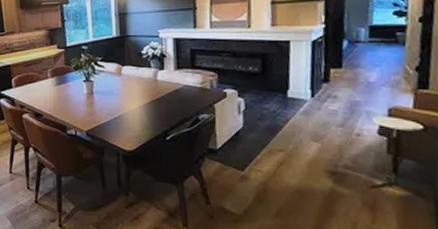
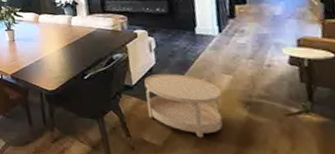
side table: none [230,137,308,208] -> present [144,73,223,138]

